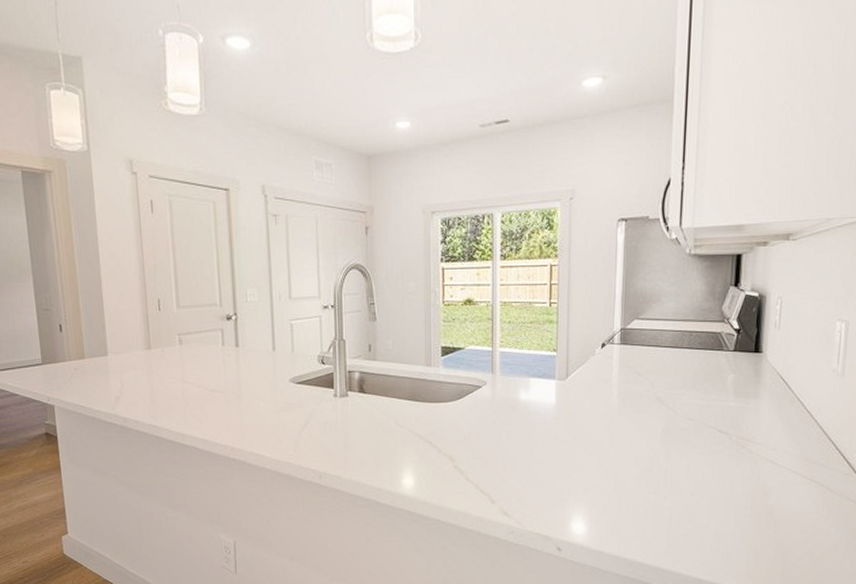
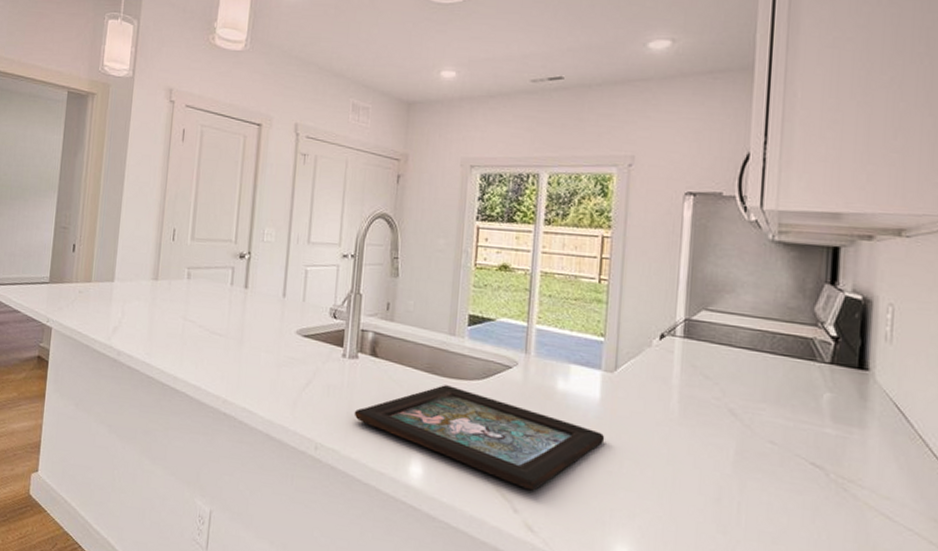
decorative tray: none [350,409,561,484] -> present [354,385,605,491]

